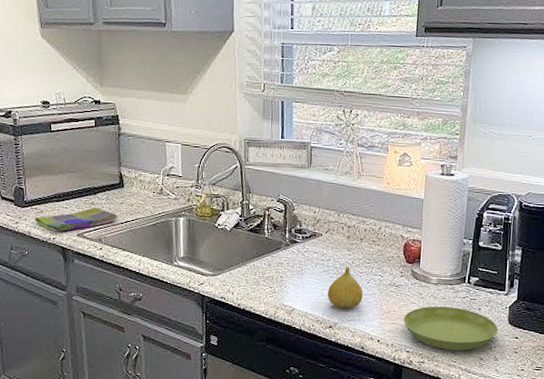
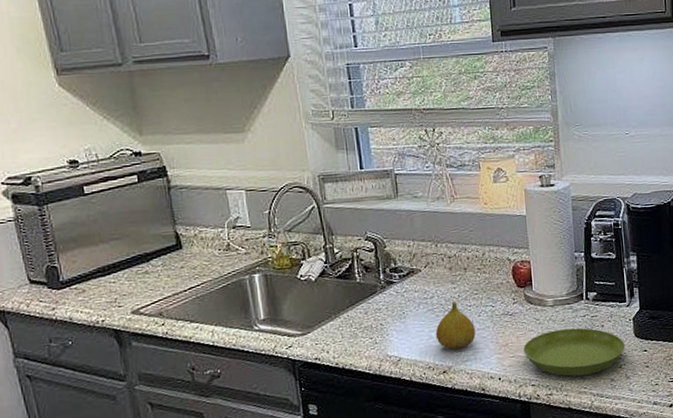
dish towel: present [35,207,119,232] -> none [76,277,180,313]

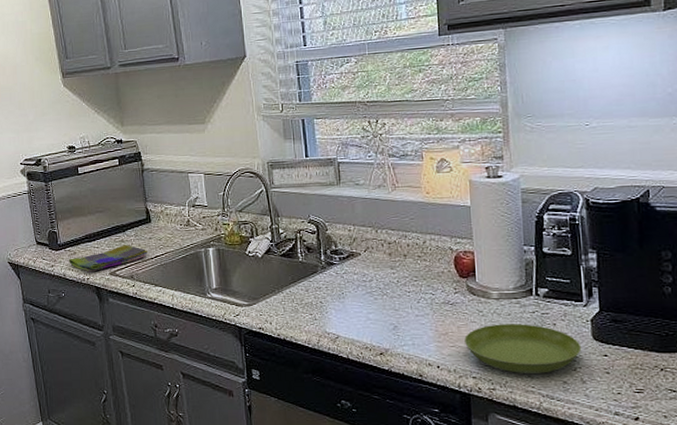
dish towel: none [76,277,180,313] -> present [69,245,148,272]
fruit: present [435,301,476,349] -> none [373,286,414,332]

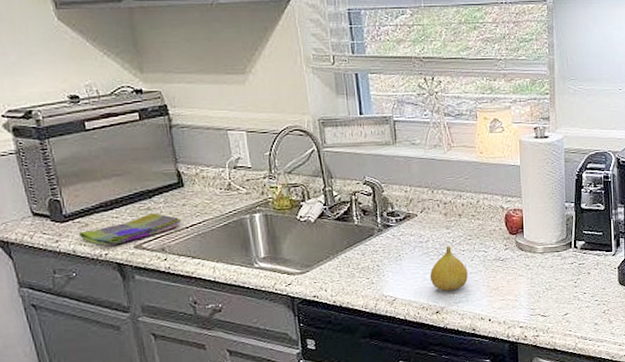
fruit: none [373,286,414,332] -> present [429,245,468,291]
saucer: present [464,324,582,373] -> none [513,274,610,320]

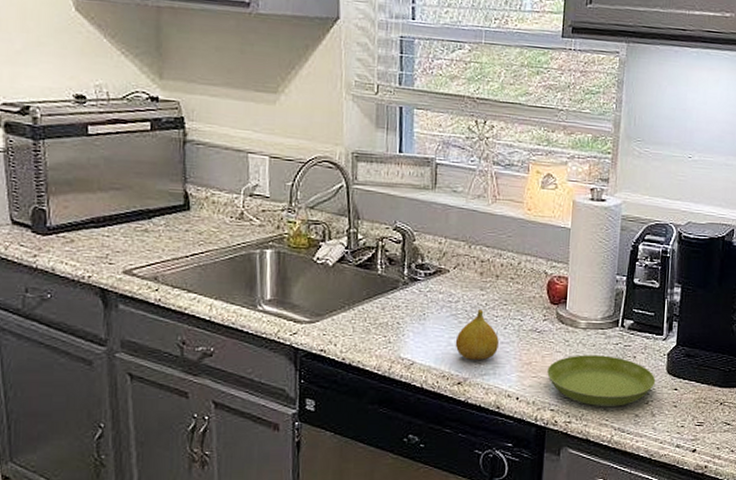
dish towel: present [79,213,182,247] -> none [62,236,183,269]
saucer: none [513,274,610,320] -> present [547,355,656,406]

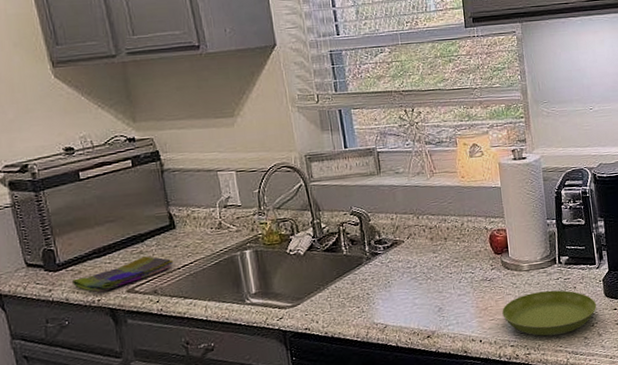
dish towel: none [62,236,183,269] -> present [72,256,174,293]
fruit: present [455,308,499,360] -> none [419,269,457,315]

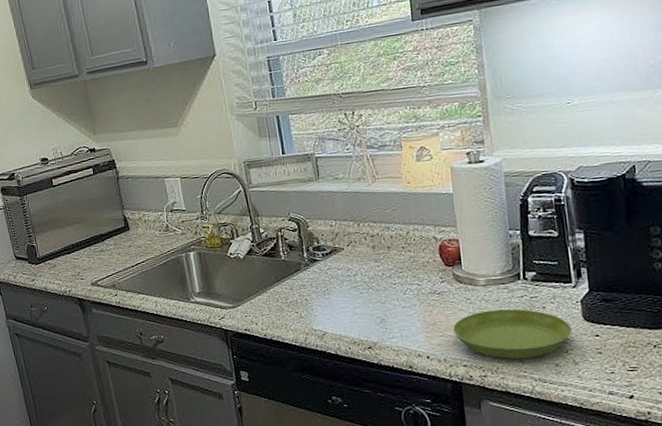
dish towel: present [72,256,174,293] -> none [49,254,129,284]

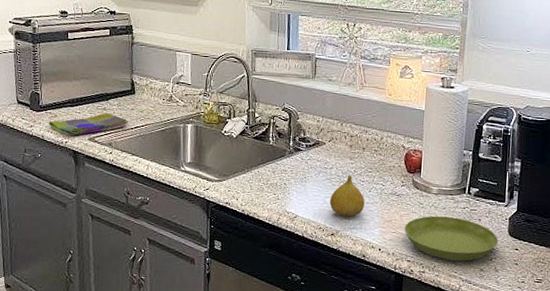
dish towel: none [49,254,129,284] -> present [49,113,129,136]
fruit: none [359,279,401,326] -> present [329,174,365,216]

